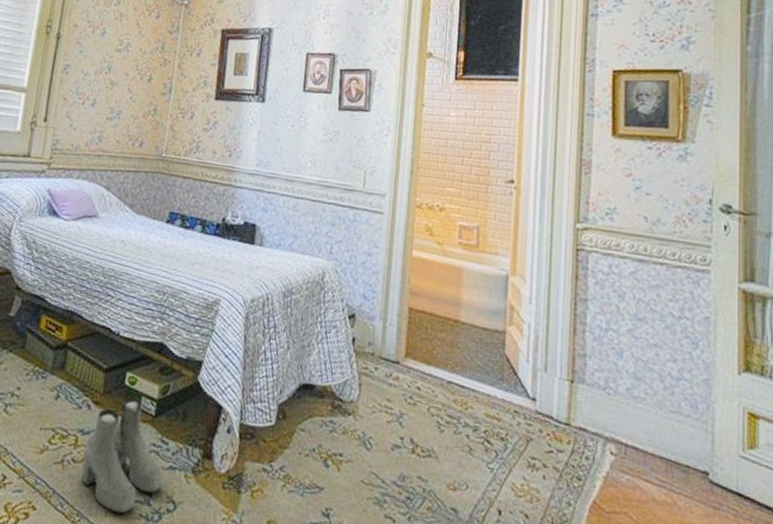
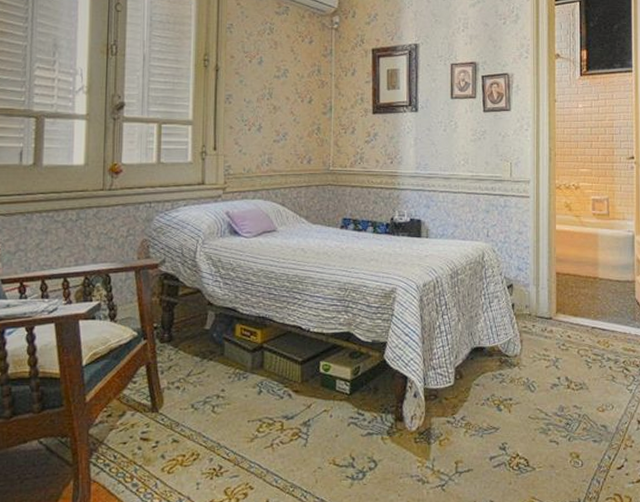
boots: present [81,397,163,514] -> none [290,382,363,479]

